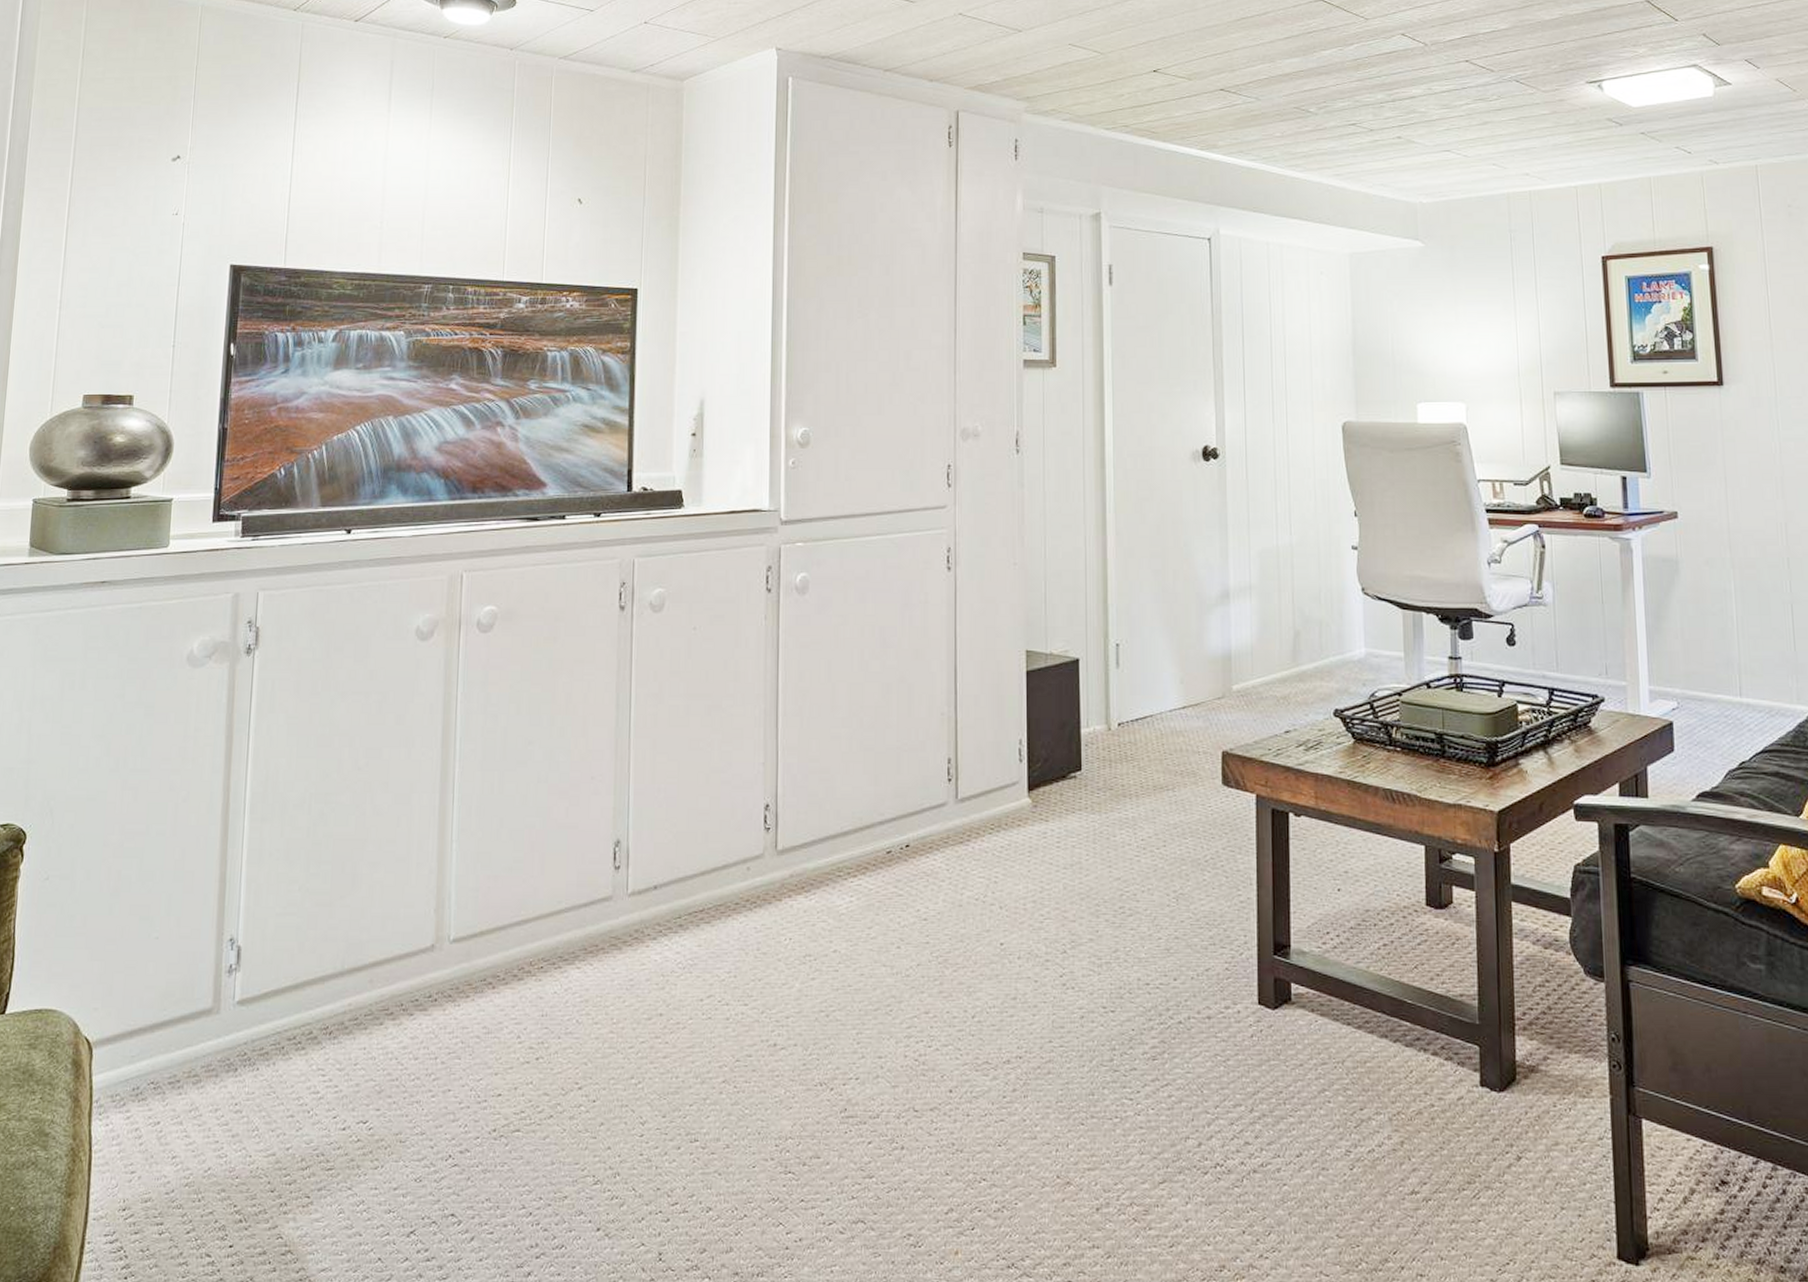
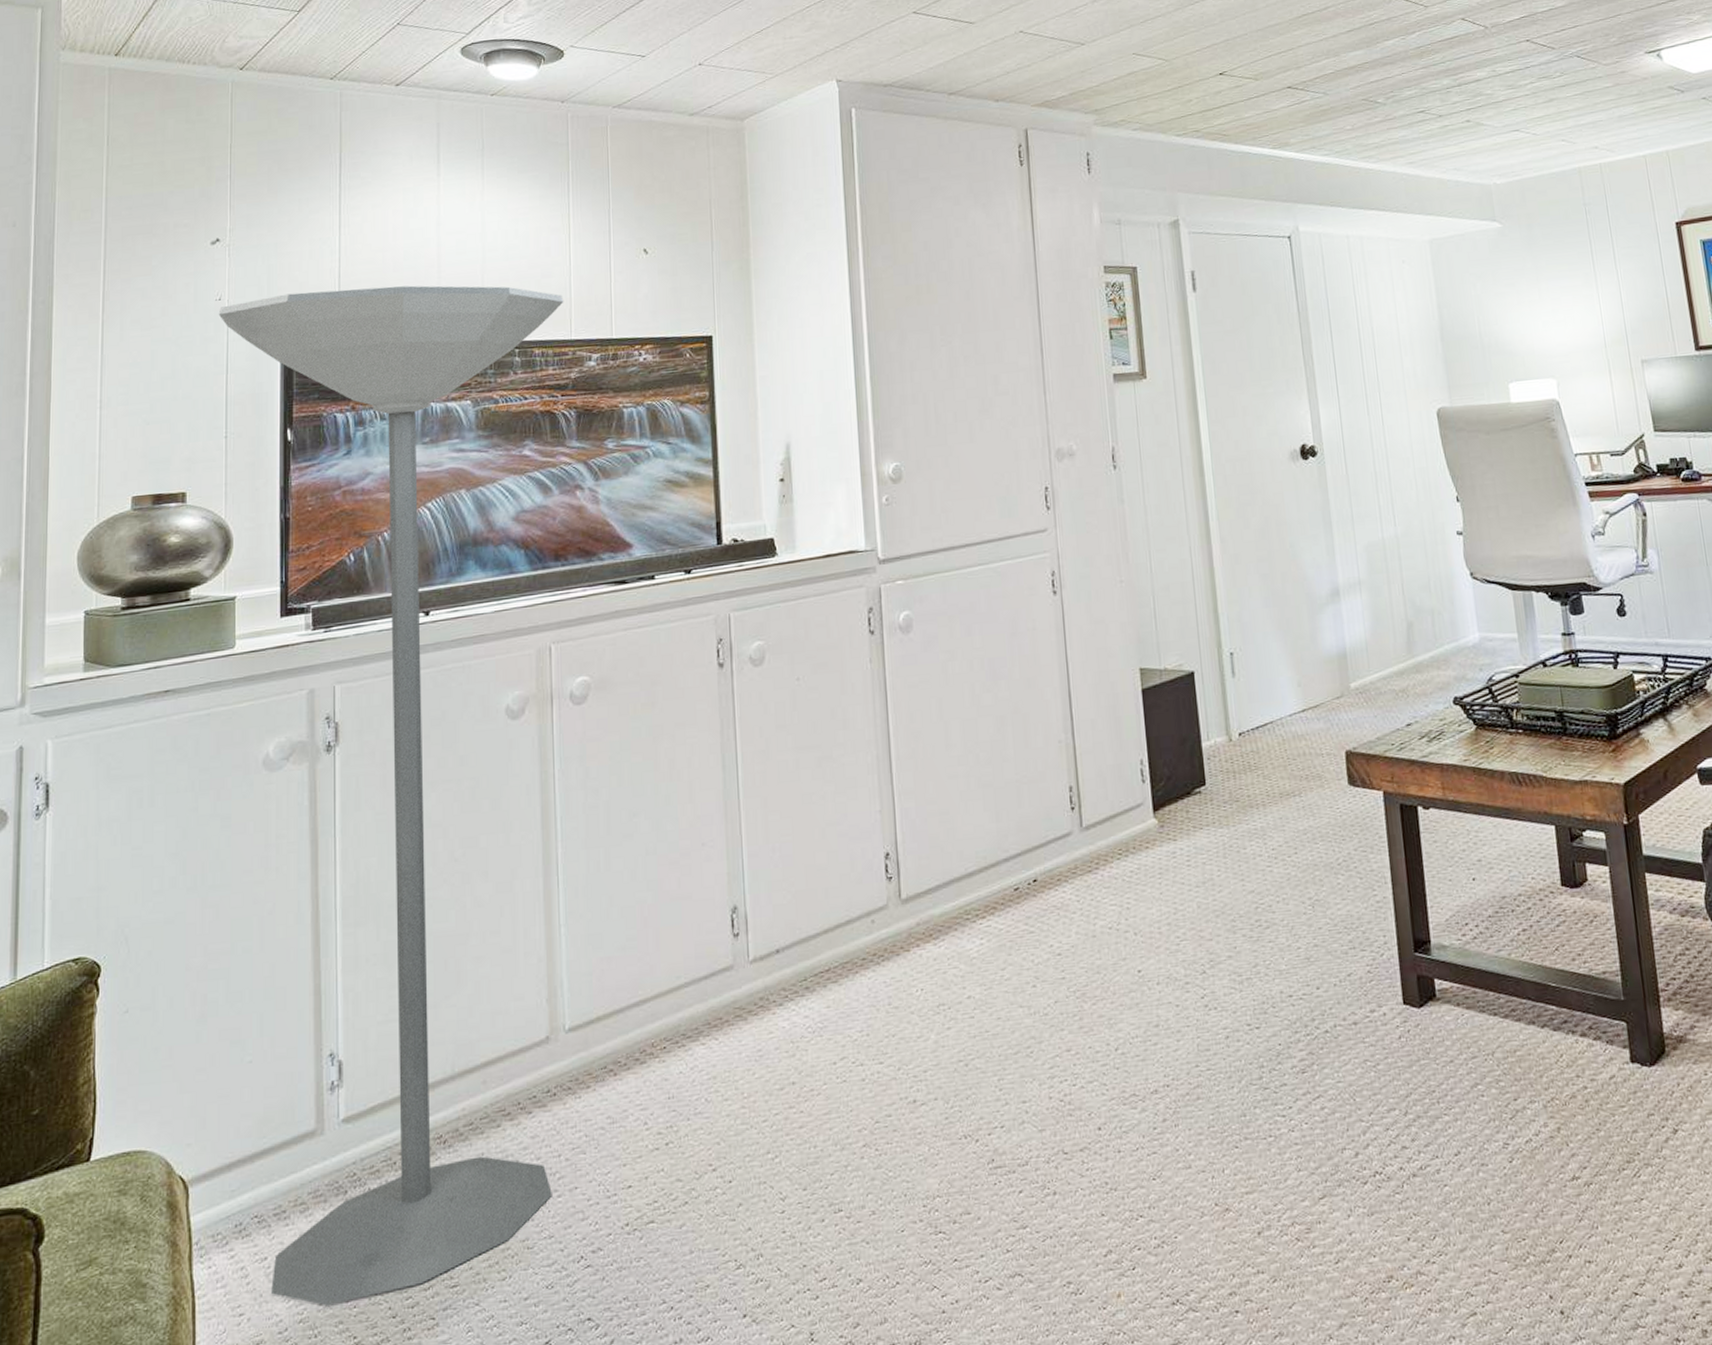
floor lamp: none [161,214,499,1174] -> present [218,285,564,1306]

